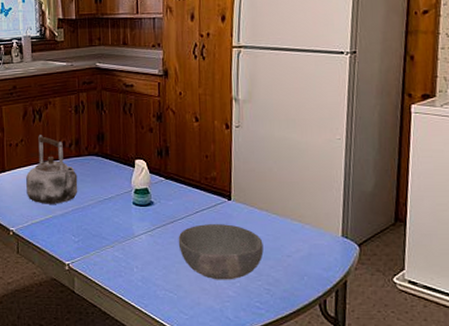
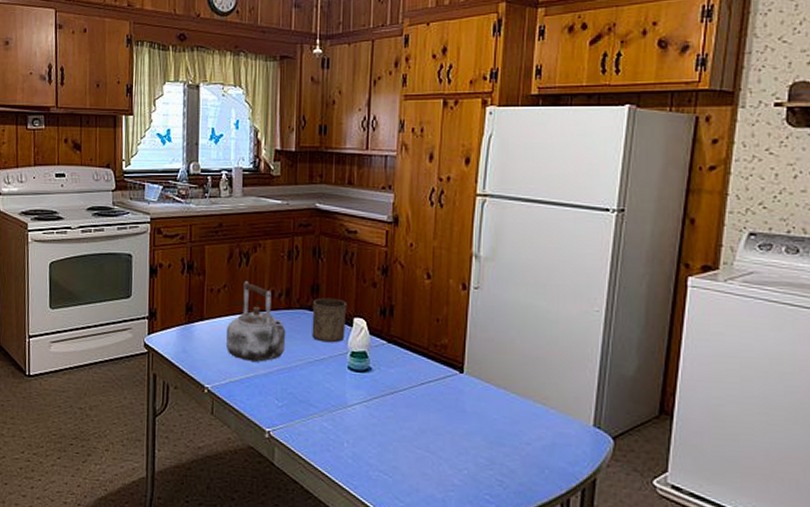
cup: none [99,144,129,183] -> present [312,297,348,343]
bowl: present [178,224,264,280] -> none [398,398,498,466]

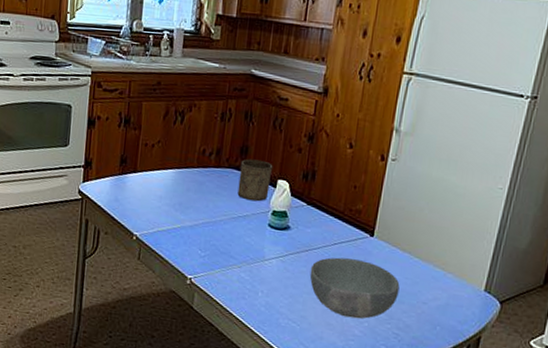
kettle: present [226,281,286,362] -> none [156,138,214,215]
bowl: none [398,398,498,466] -> present [309,257,400,319]

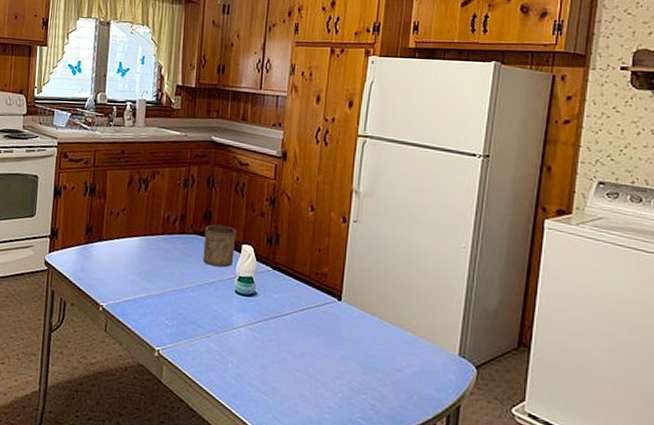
bowl: present [309,257,400,319] -> none [279,323,372,390]

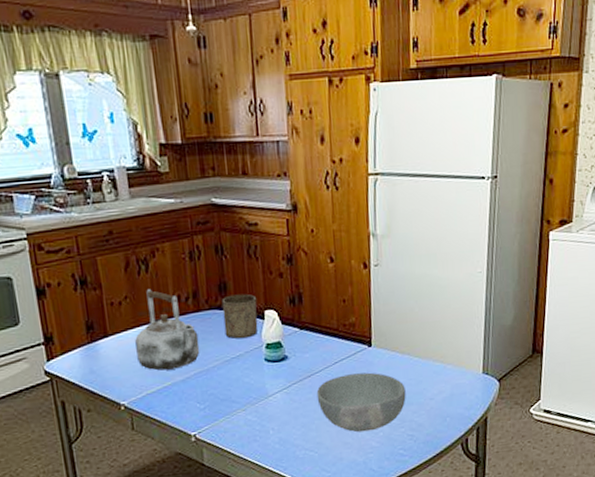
kettle: none [122,206,179,283] -> present [135,289,200,371]
bowl: none [279,323,372,390] -> present [316,372,406,433]

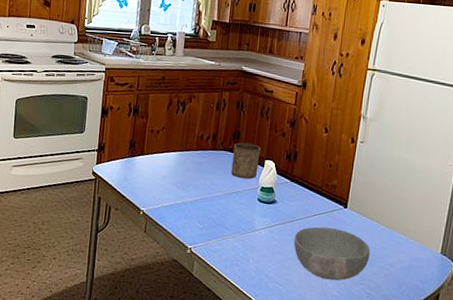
kettle: present [135,289,200,371] -> none [161,125,211,192]

